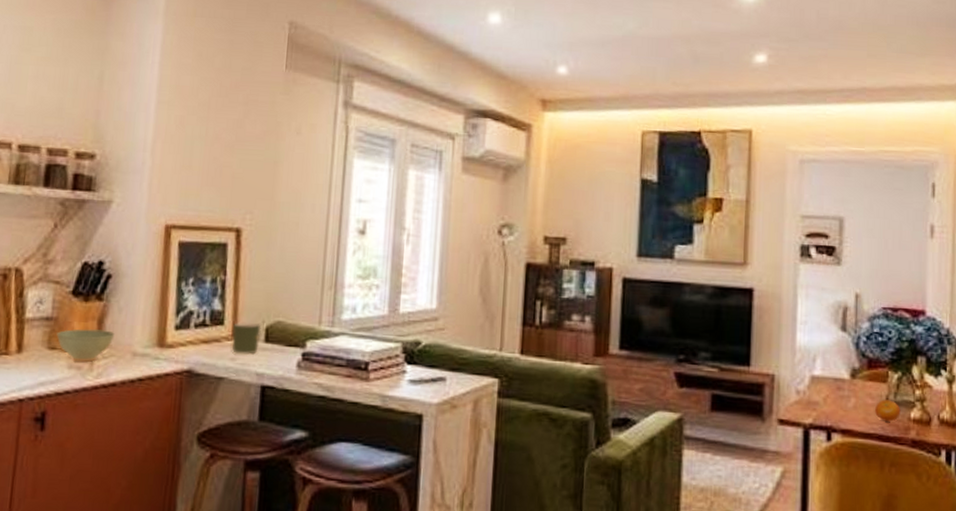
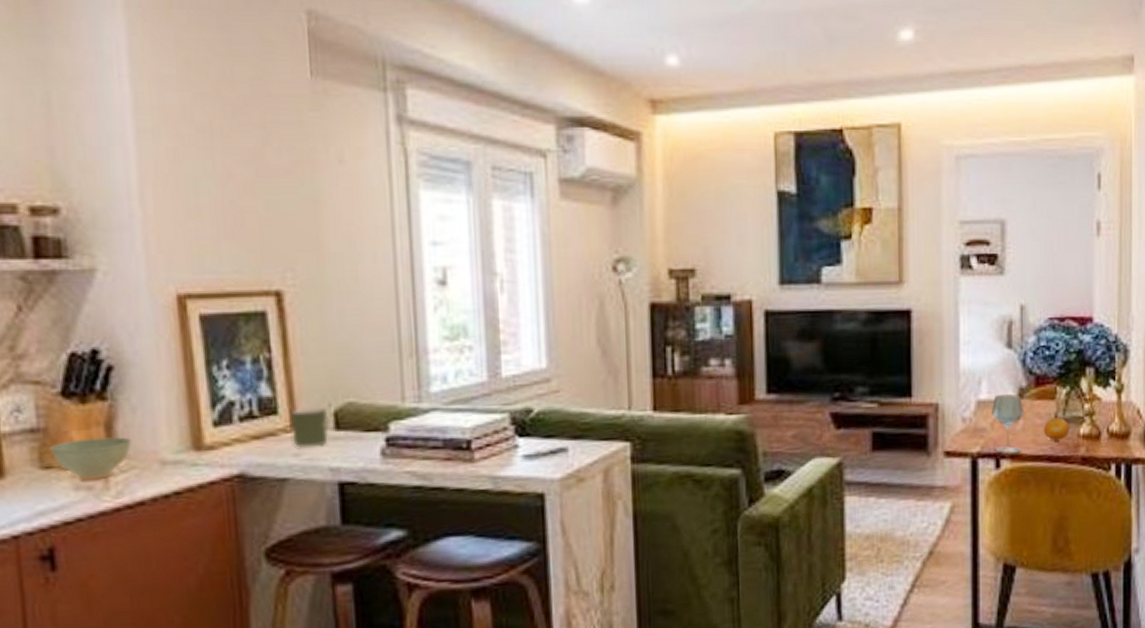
wine glass: none [824,373,857,429] -> present [991,394,1025,454]

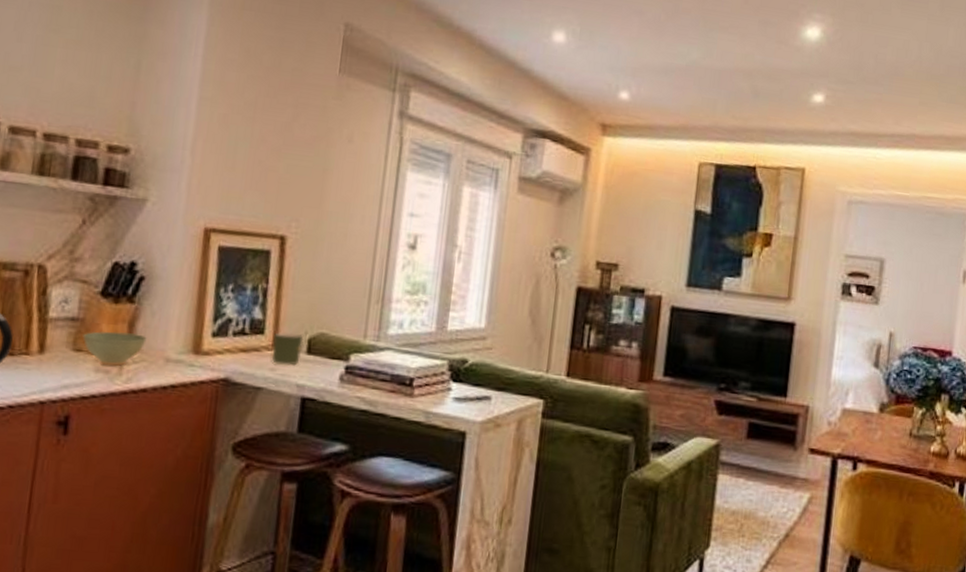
wine glass: present [991,394,1025,454] -> none [853,406,884,460]
fruit: present [1044,417,1070,441] -> none [899,433,922,454]

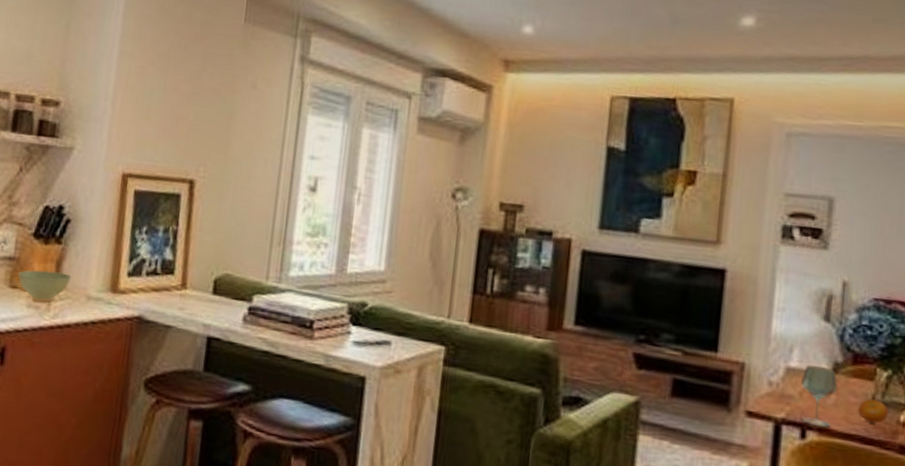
mug: present [272,331,304,366] -> none [181,272,210,306]
wine glass: none [853,406,884,460] -> present [800,365,838,428]
fruit: none [899,433,922,454] -> present [858,399,889,424]

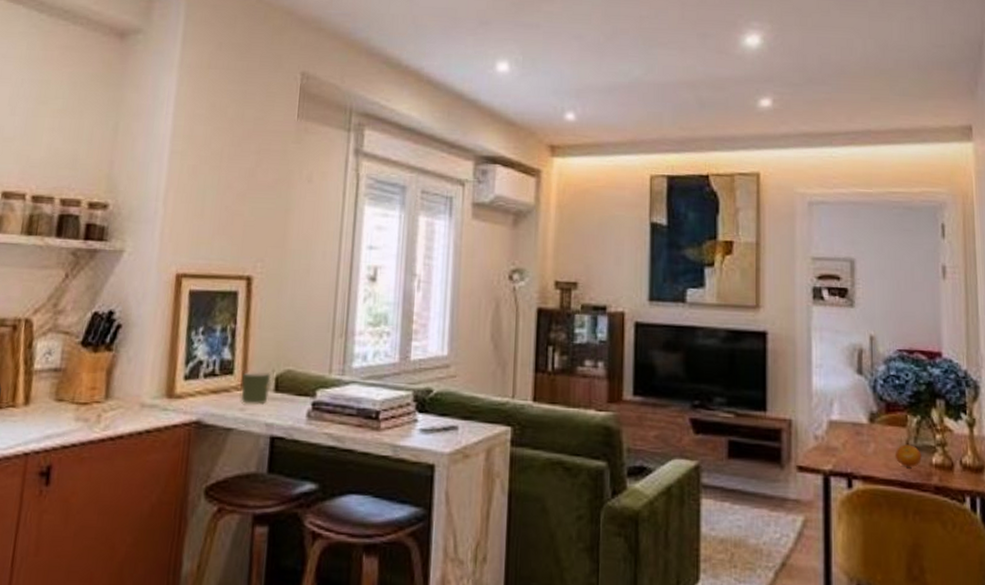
bowl: present [18,270,72,303] -> none [64,380,123,415]
mug: none [181,272,210,306] -> present [241,371,271,405]
wine glass: present [800,365,838,428] -> none [842,417,876,476]

